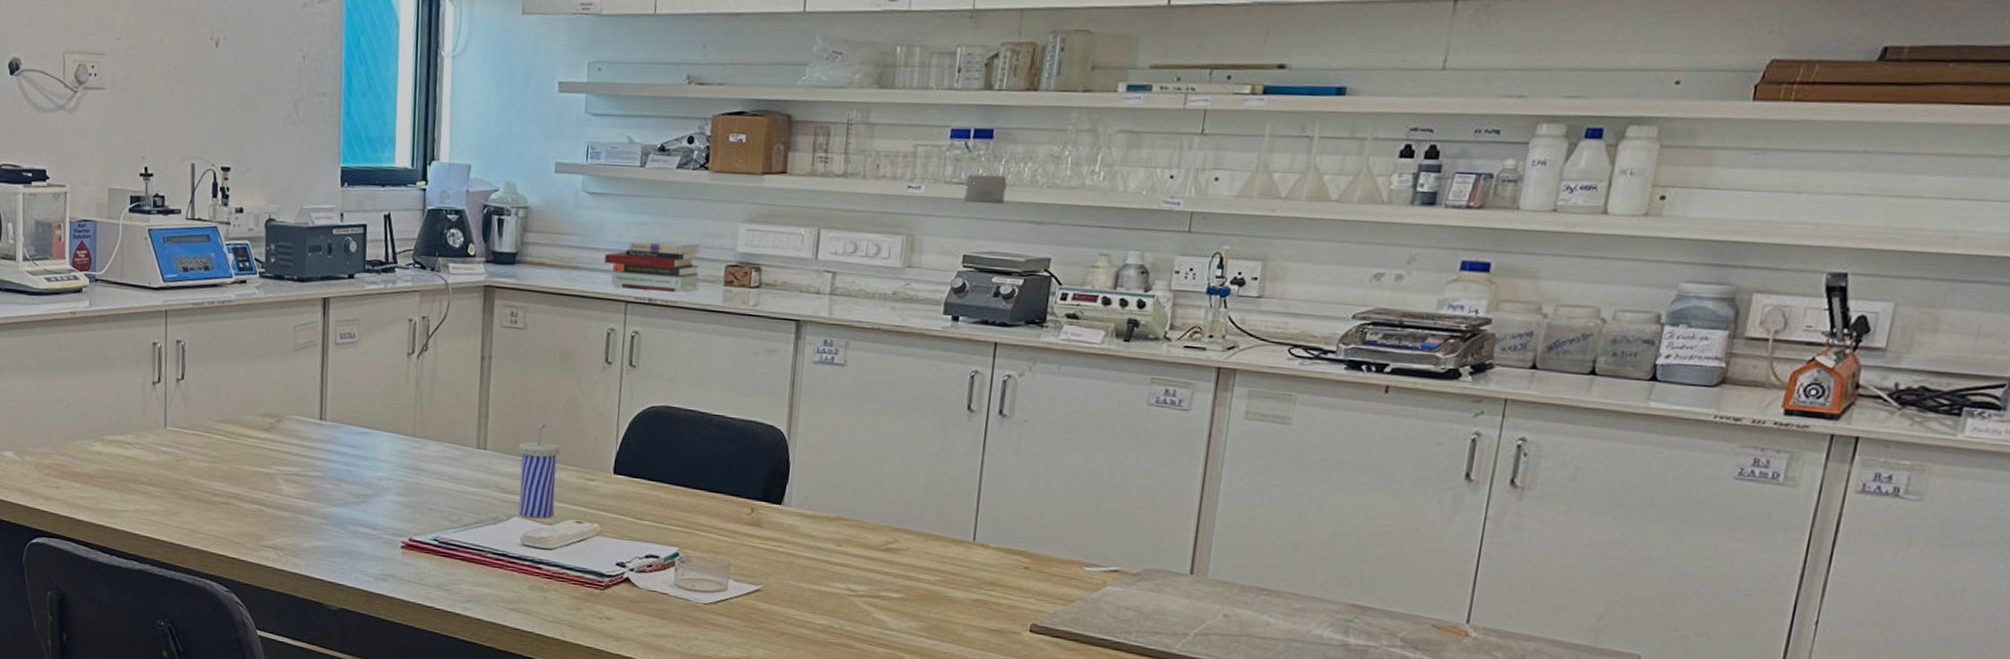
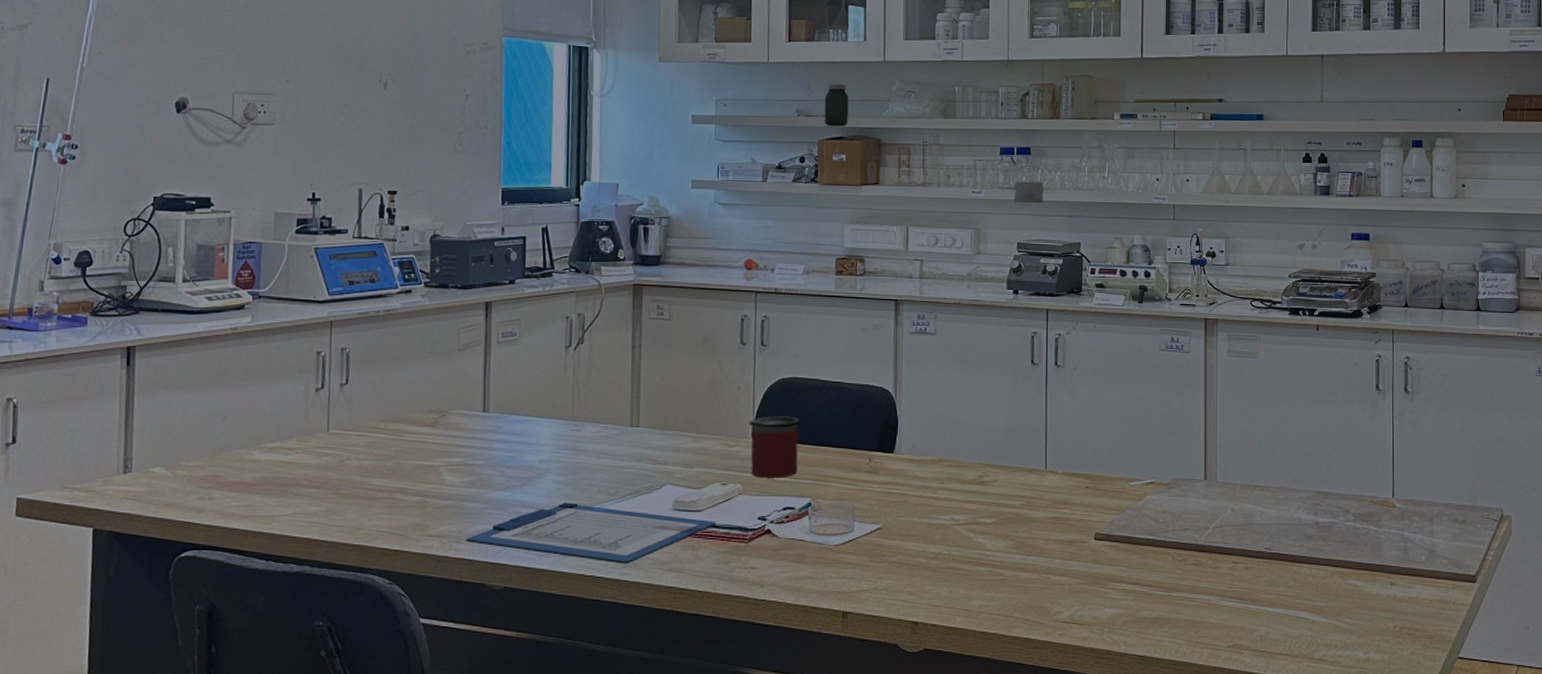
clipboard: none [302,525,569,599] -> present [466,502,717,564]
beverage cup: present [518,423,560,519] -> none [667,400,704,485]
books: present [604,239,701,293] -> none [736,240,815,283]
beverage cup: none [610,449,670,521] -> present [748,416,799,478]
jar: none [721,42,755,98] -> present [824,84,849,127]

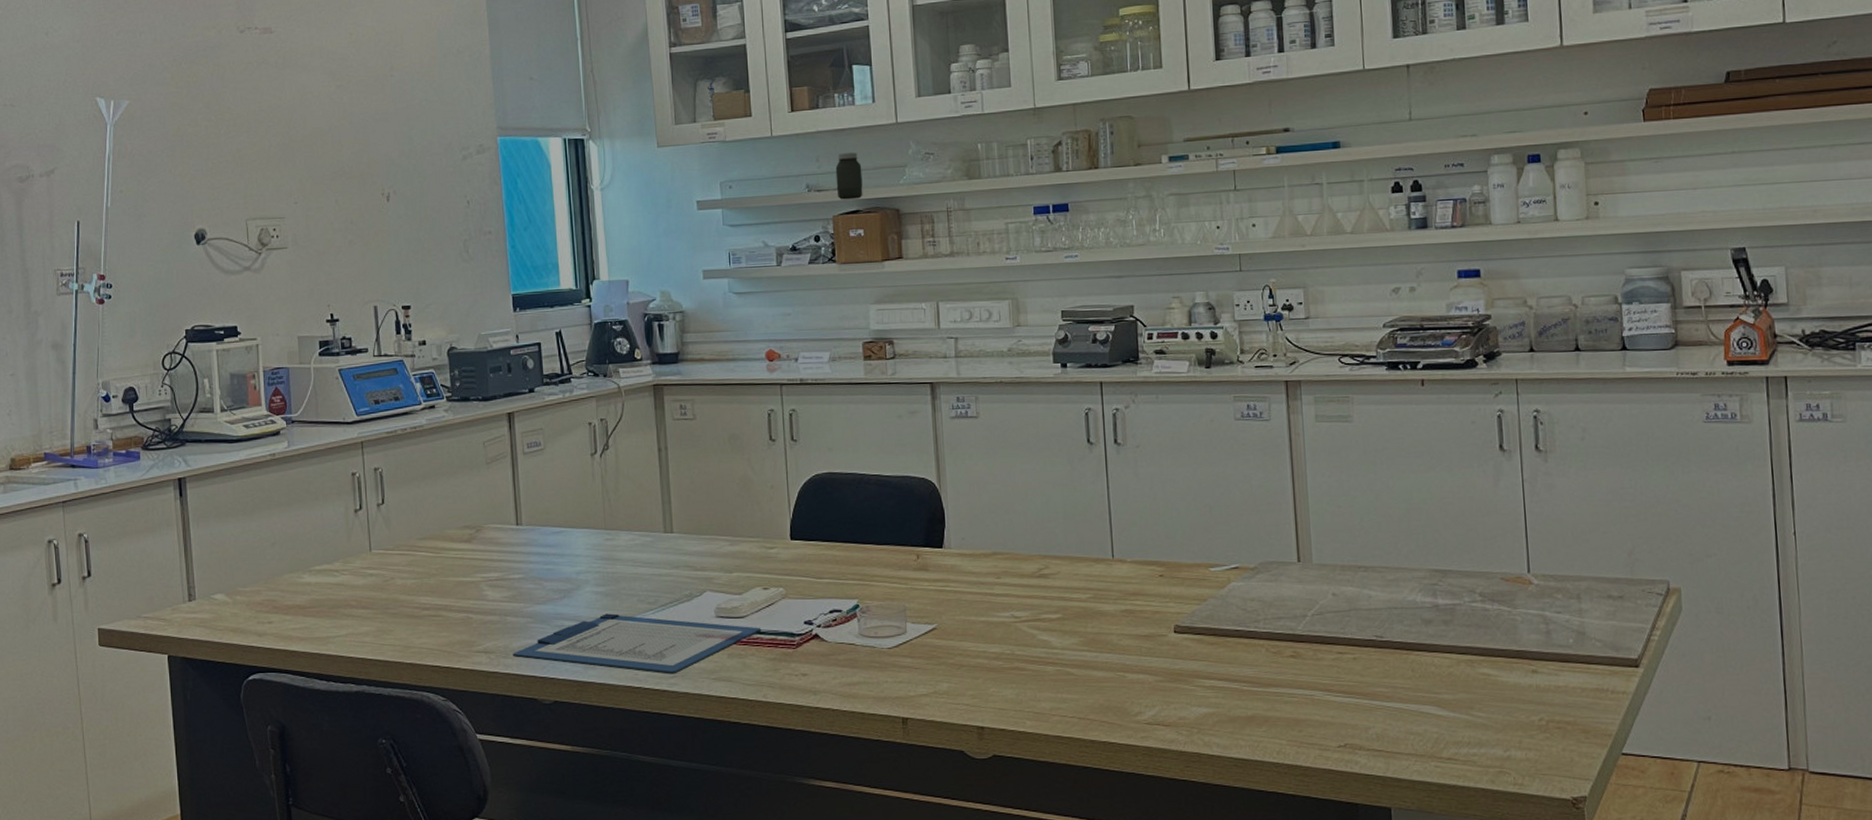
beverage cup: present [748,416,799,478] -> none [785,514,842,580]
jar: present [1015,181,1044,204] -> none [1053,241,1087,267]

